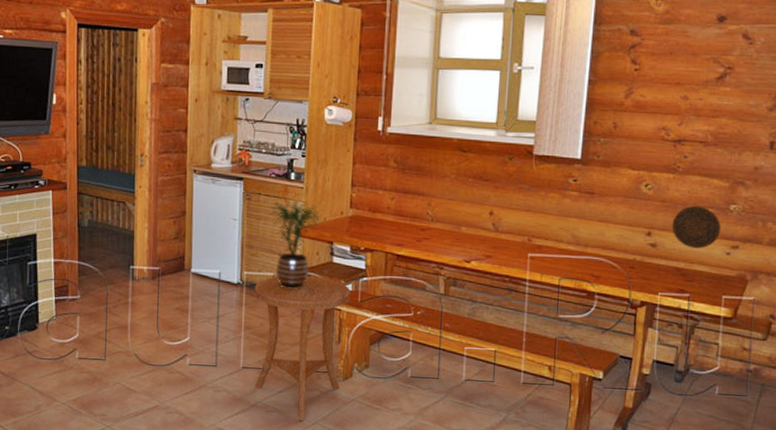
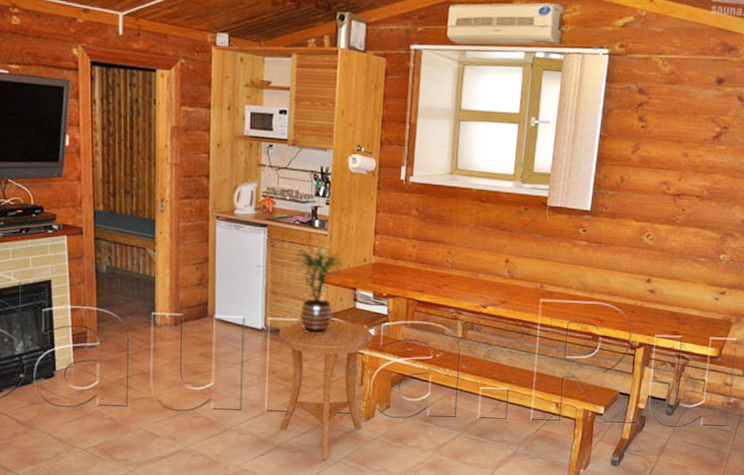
decorative plate: present [672,205,722,249] -> none [669,254,712,295]

